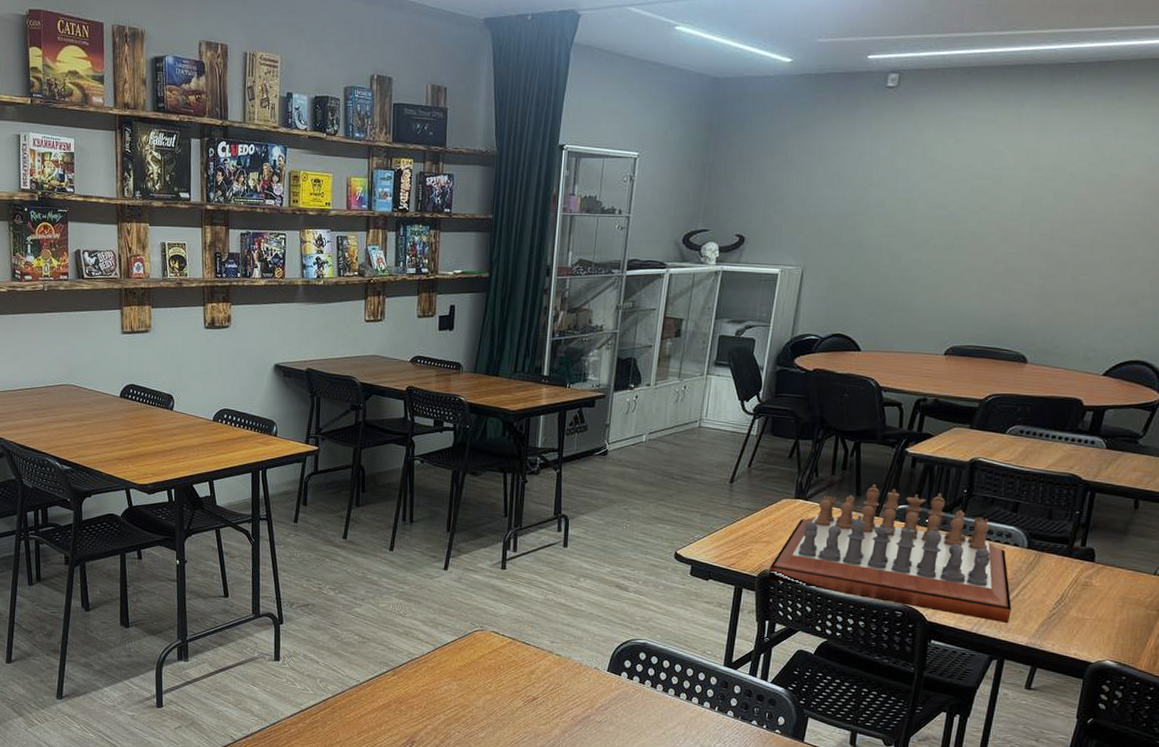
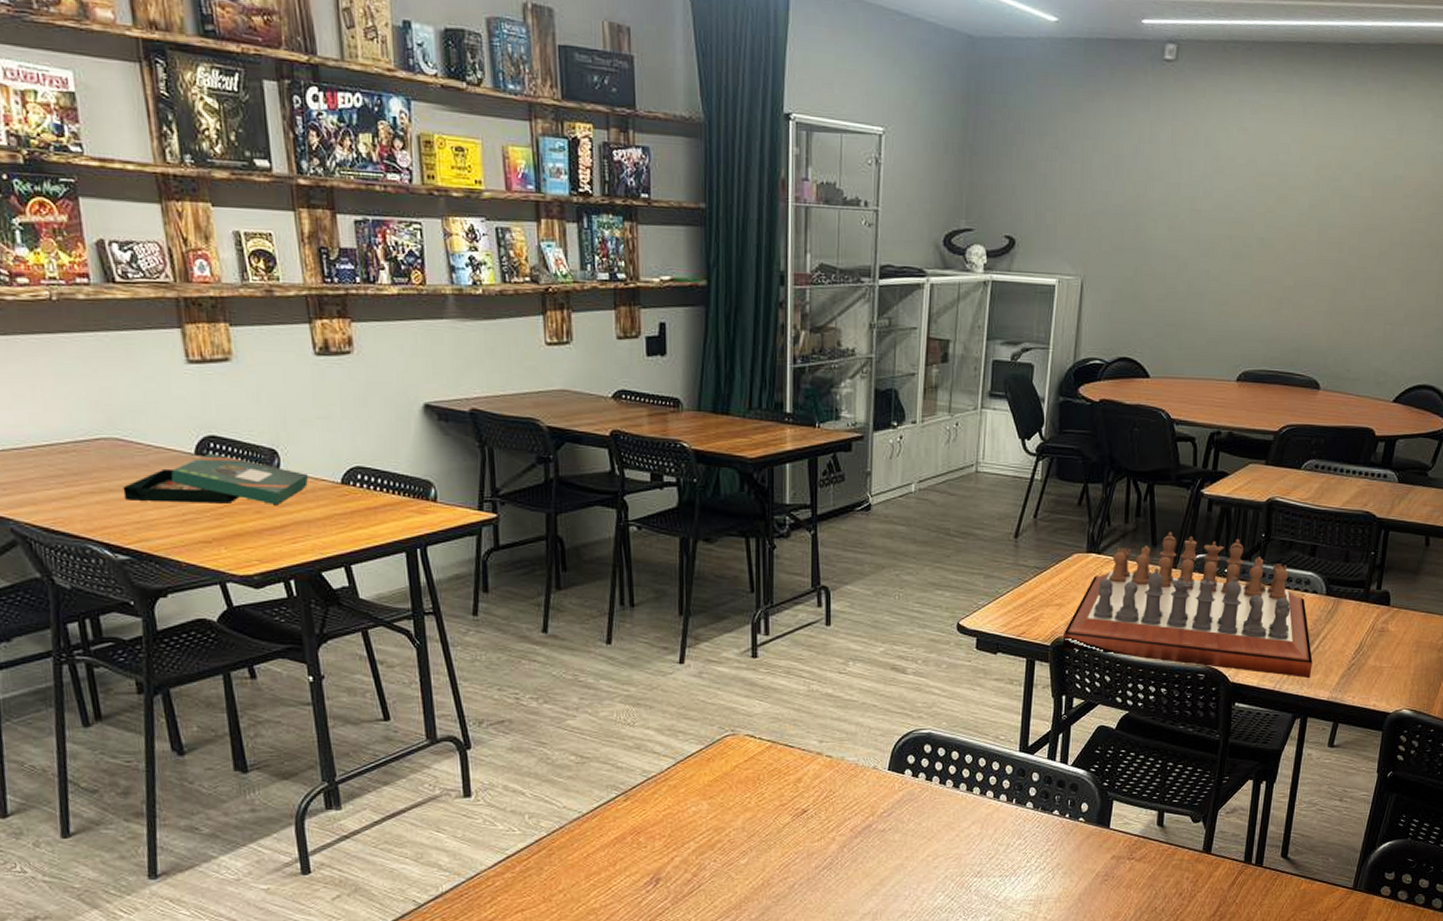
board game: none [72,396,192,434] -> present [123,453,309,504]

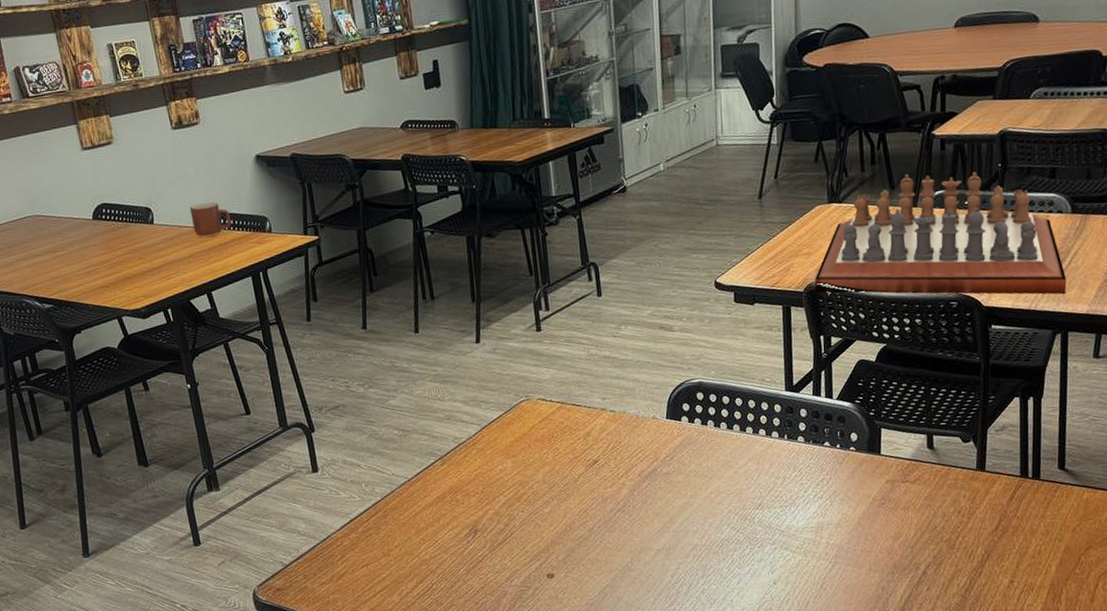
board game: present [123,453,309,504] -> none [44,216,175,262]
mug: none [330,454,386,498] -> present [189,202,232,238]

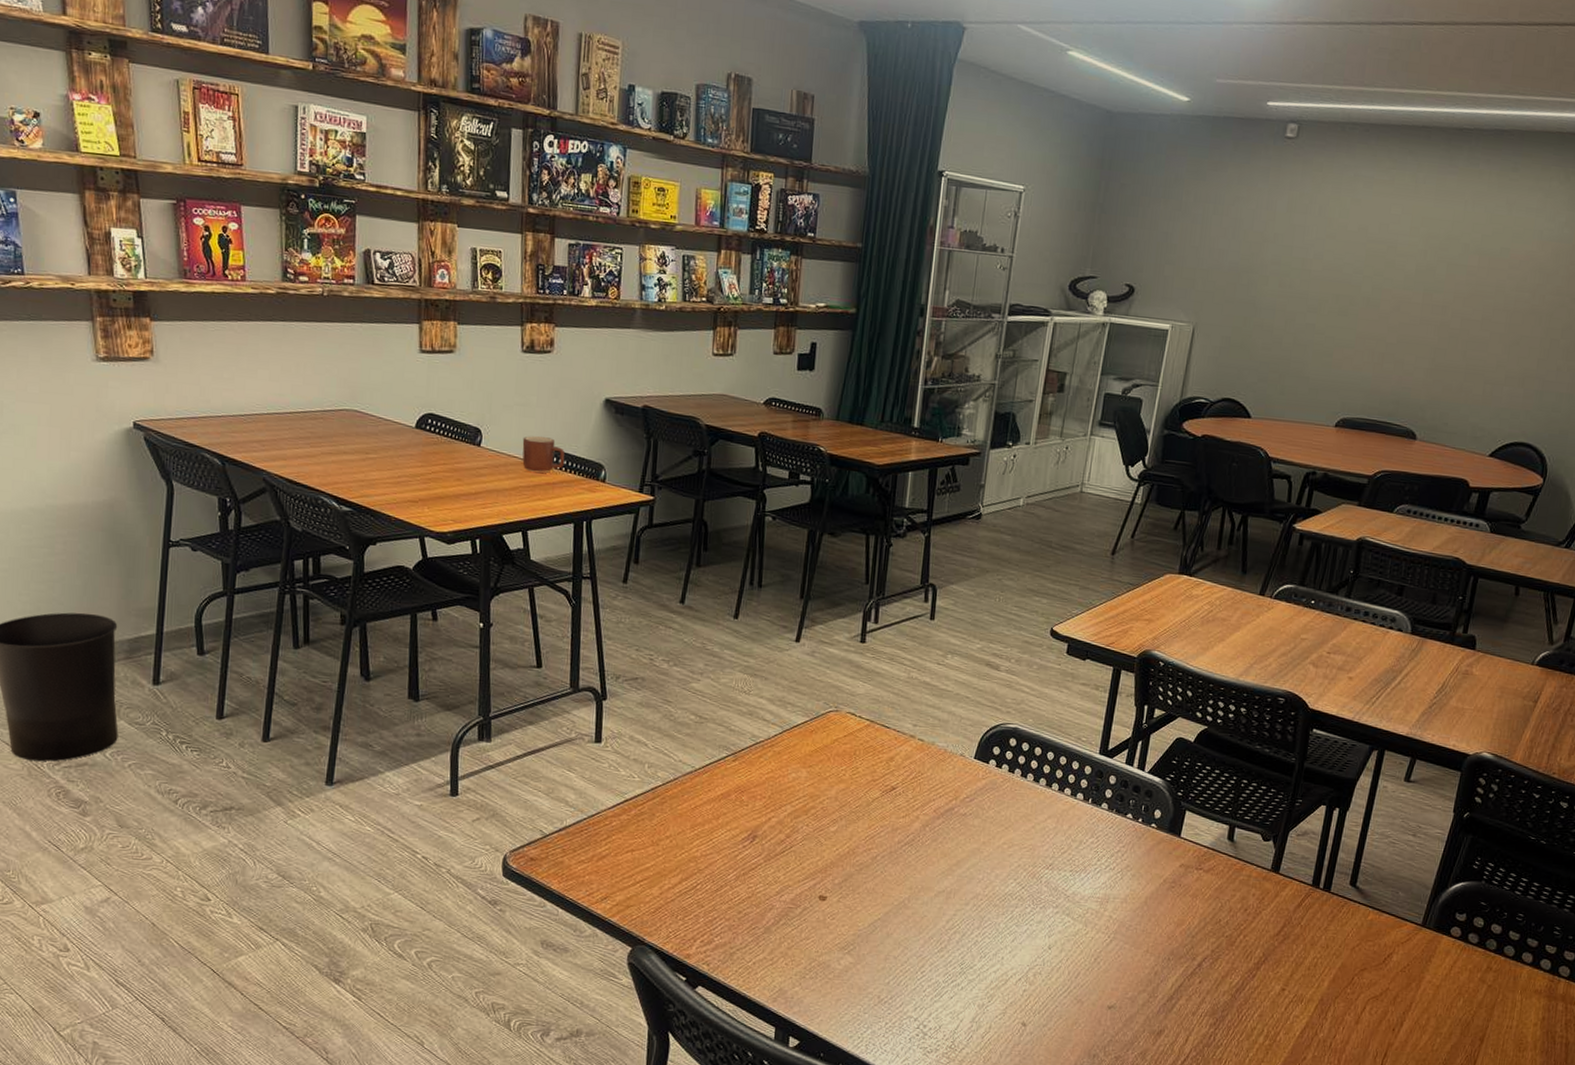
chess set: present [814,171,1067,294] -> none [1148,561,1394,712]

